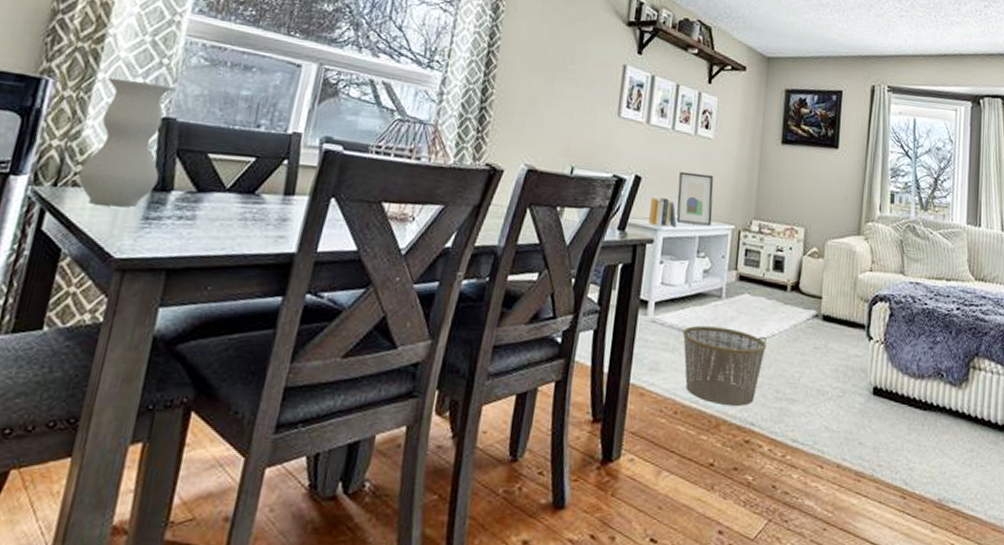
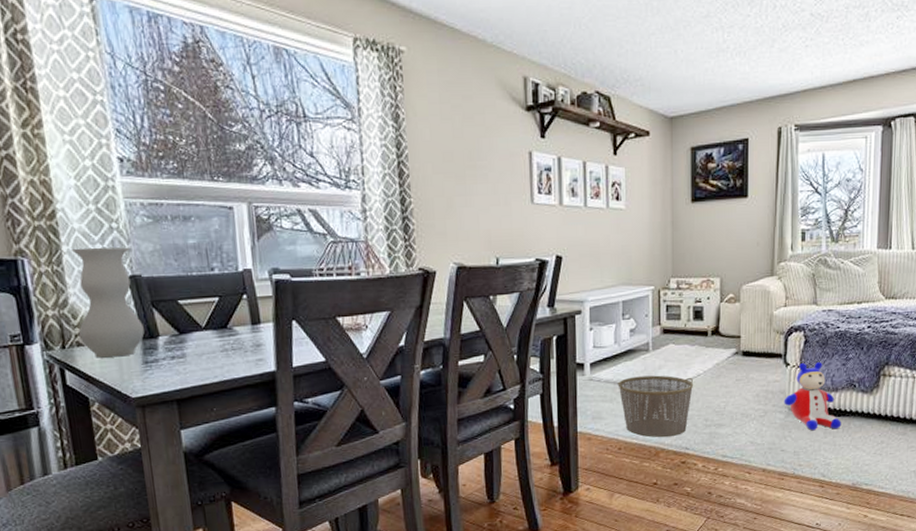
books: present [649,197,677,228] -> none [574,271,601,299]
picture frame: present [676,171,714,226] -> none [597,243,632,293]
stuffed animal: none [864,338,927,426] -> present [784,362,842,431]

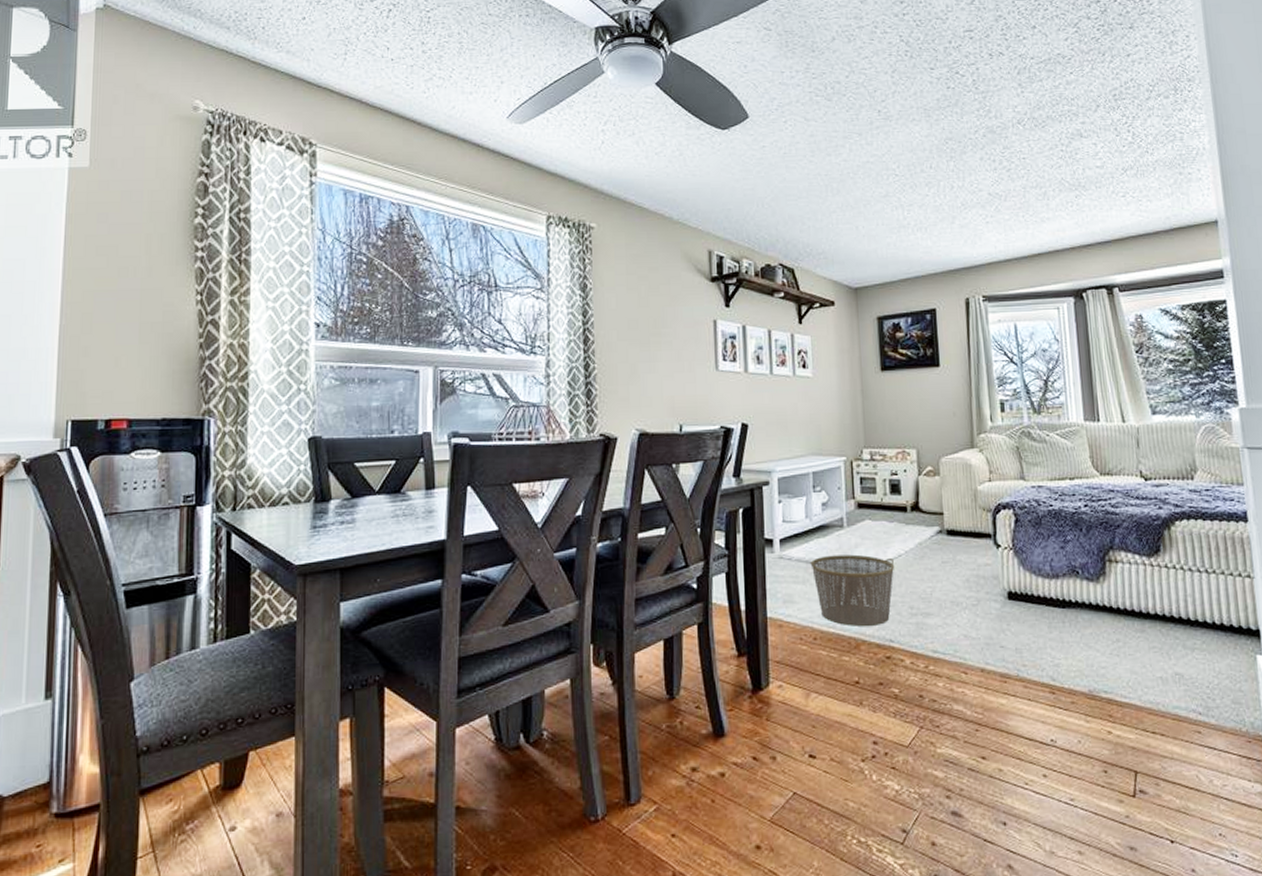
vase: present [71,247,145,358] -> none [251,408,317,521]
stuffed animal: present [784,362,842,431] -> none [998,544,1068,624]

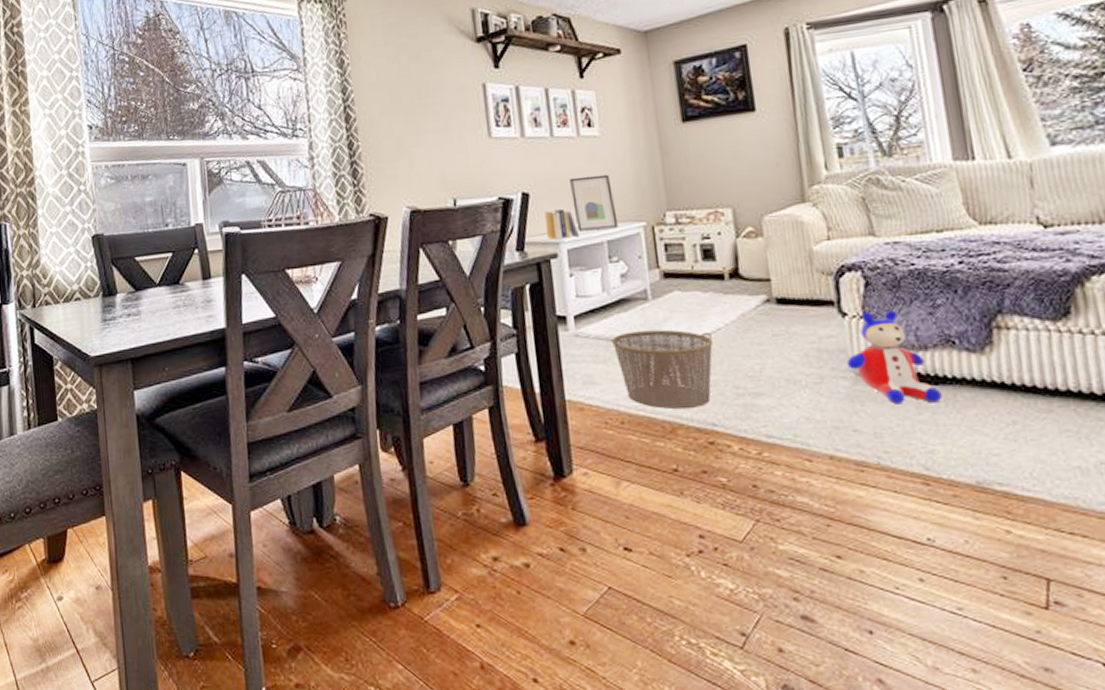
books: none [760,440,790,469] -> present [545,208,580,240]
picture frame: none [784,412,823,463] -> present [570,174,619,232]
stuffed animal: none [998,544,1068,624] -> present [846,311,943,405]

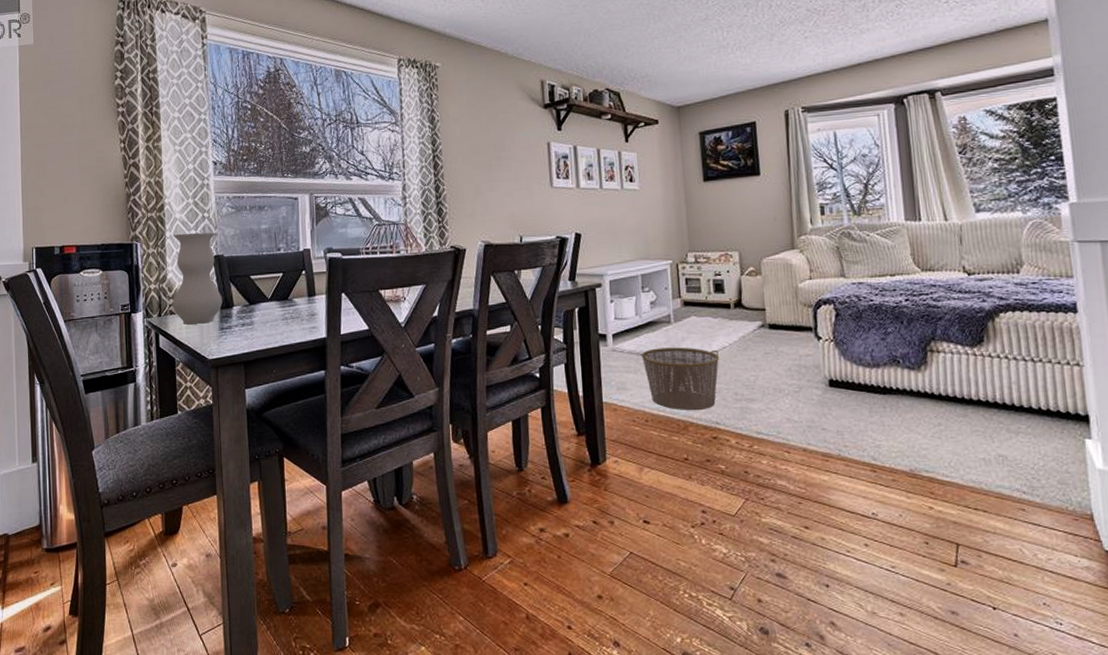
vase: none [45,208,104,317] -> present [172,232,222,325]
books: present [545,208,580,240] -> none [593,247,620,273]
picture frame: present [570,174,619,232] -> none [614,221,651,267]
stuffed animal: present [846,311,943,405] -> none [819,336,889,409]

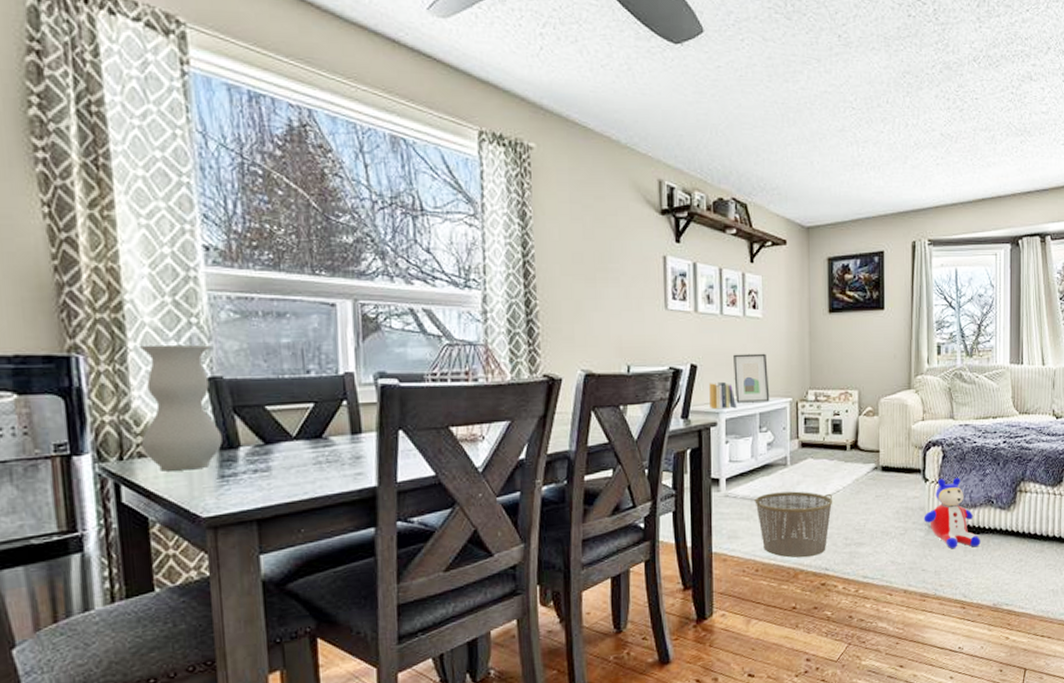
books: none [593,247,620,273] -> present [709,381,737,410]
picture frame: none [614,221,651,267] -> present [733,353,770,404]
stuffed animal: none [819,336,889,409] -> present [923,478,981,549]

